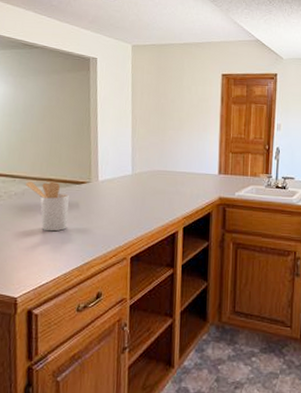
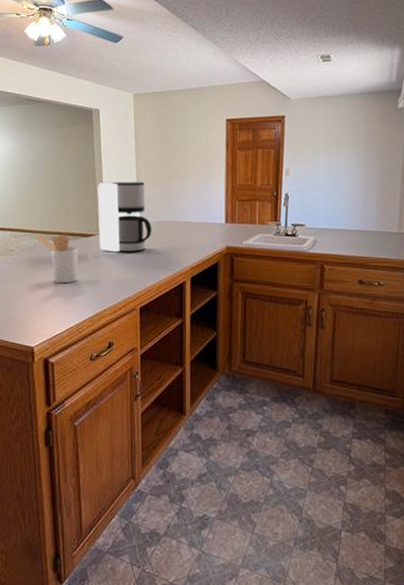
coffee maker: none [91,130,146,202] -> present [97,182,152,253]

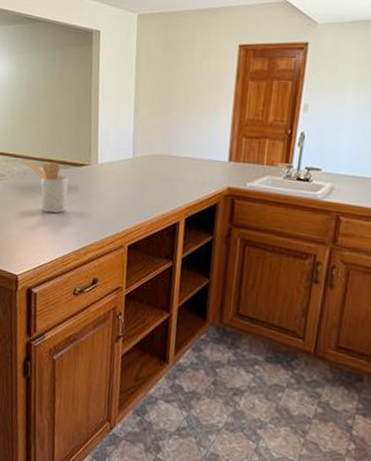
coffee maker: present [97,182,152,253] -> none [90,109,147,187]

